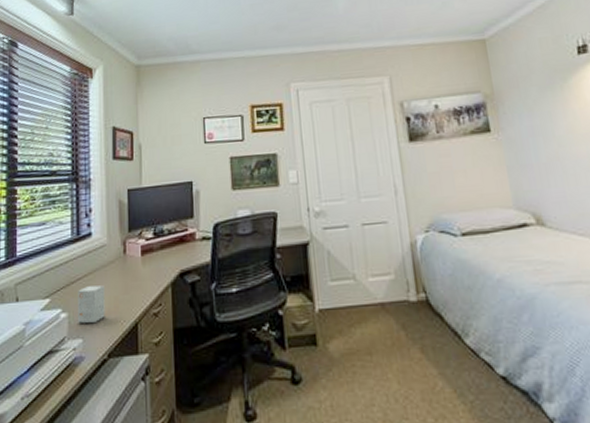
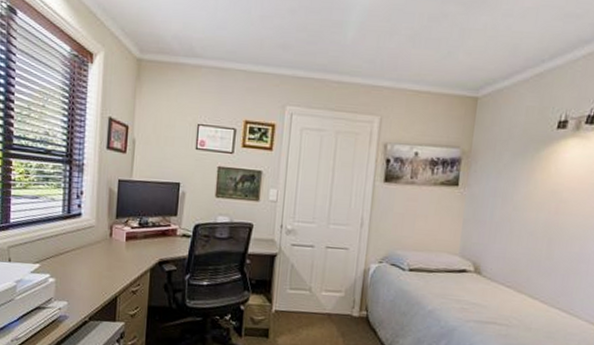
small box: present [78,285,105,323] -> none [64,259,90,290]

